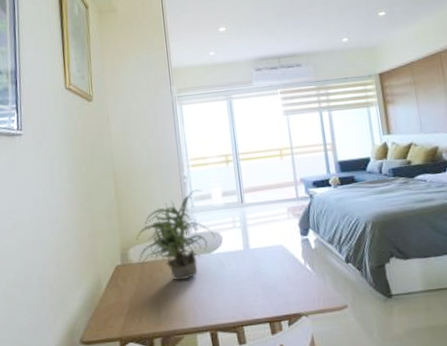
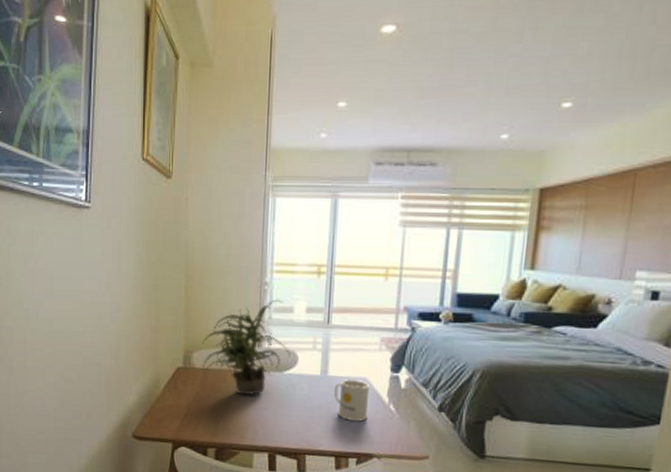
mug: none [257,247,290,286] -> present [333,379,370,422]

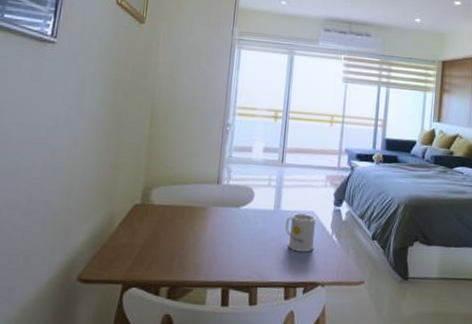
potted plant: present [202,299,291,396] -> none [160,139,248,231]

